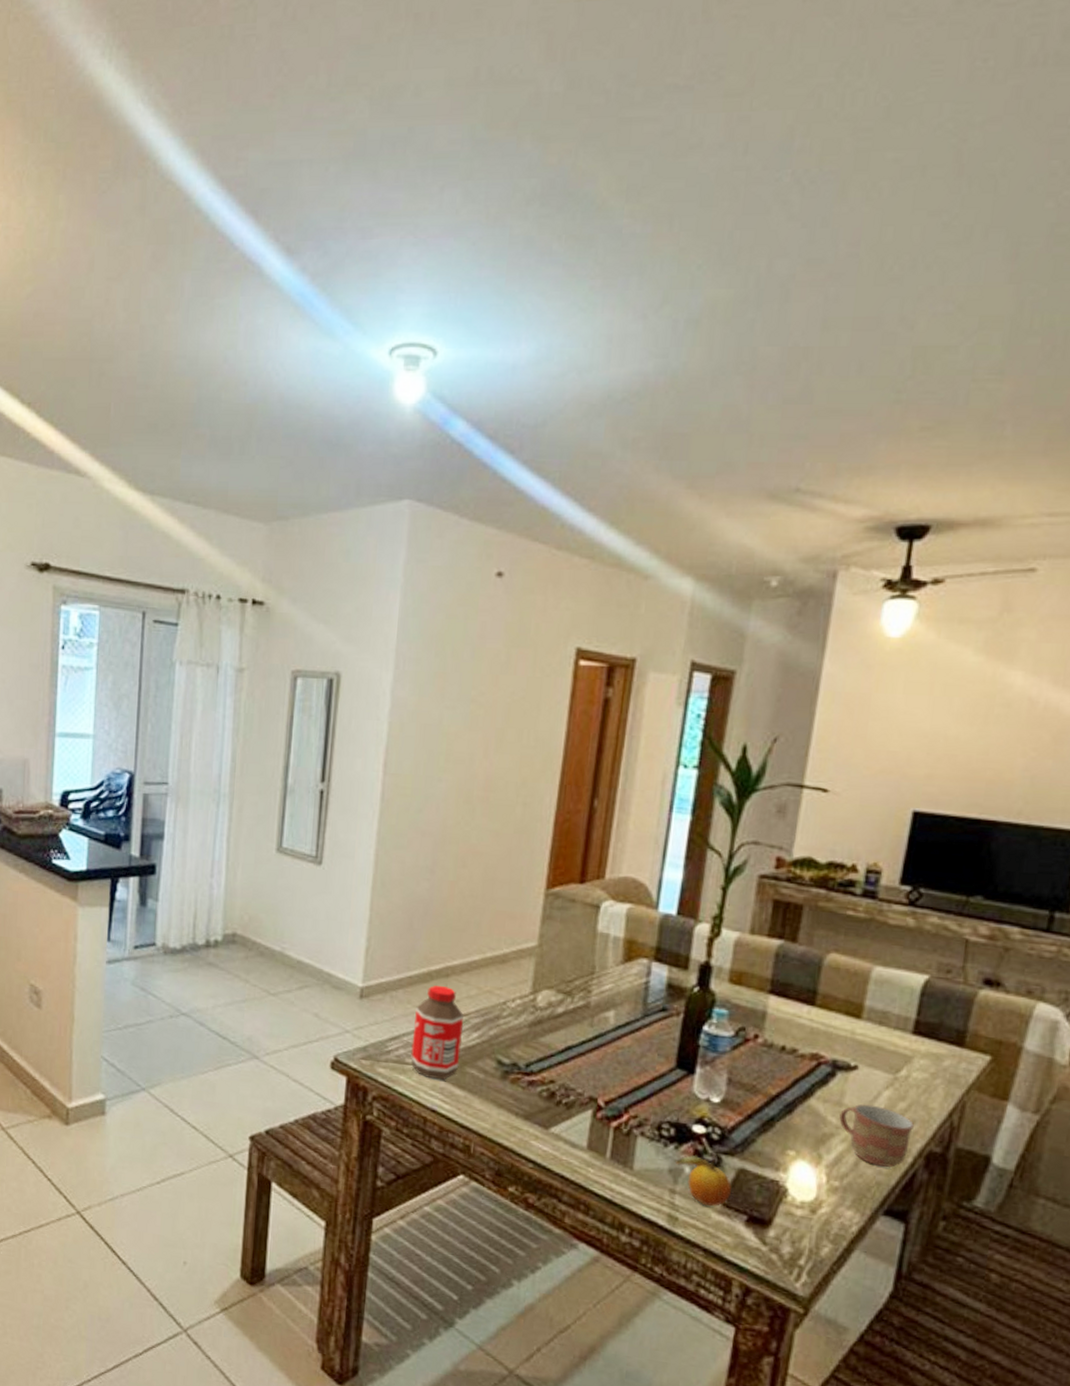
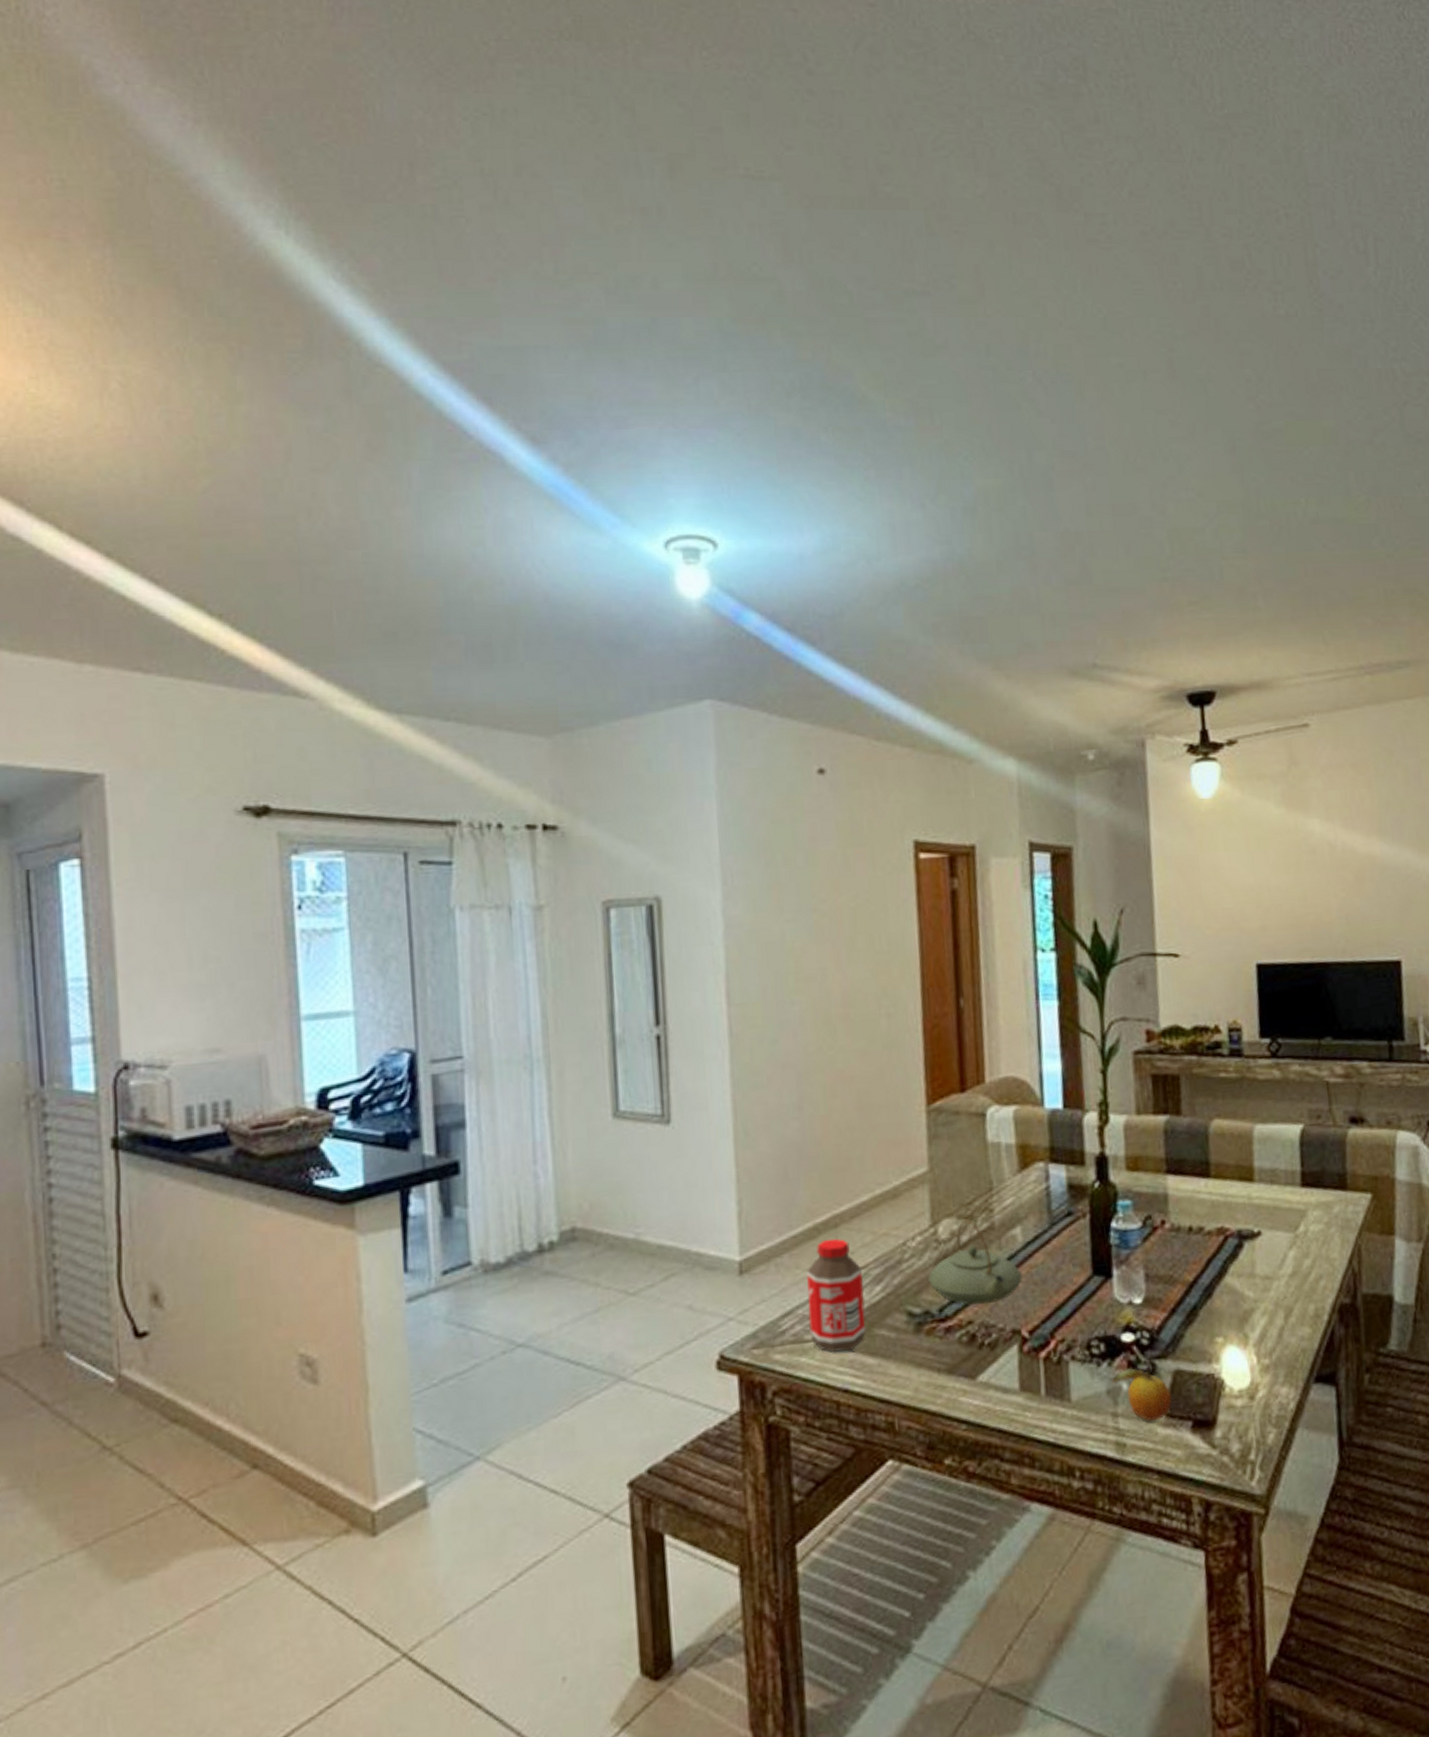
teapot: none [521,994,608,1070] -> present [928,1219,1022,1305]
mug: present [839,1104,915,1168] -> none [1255,1268,1323,1332]

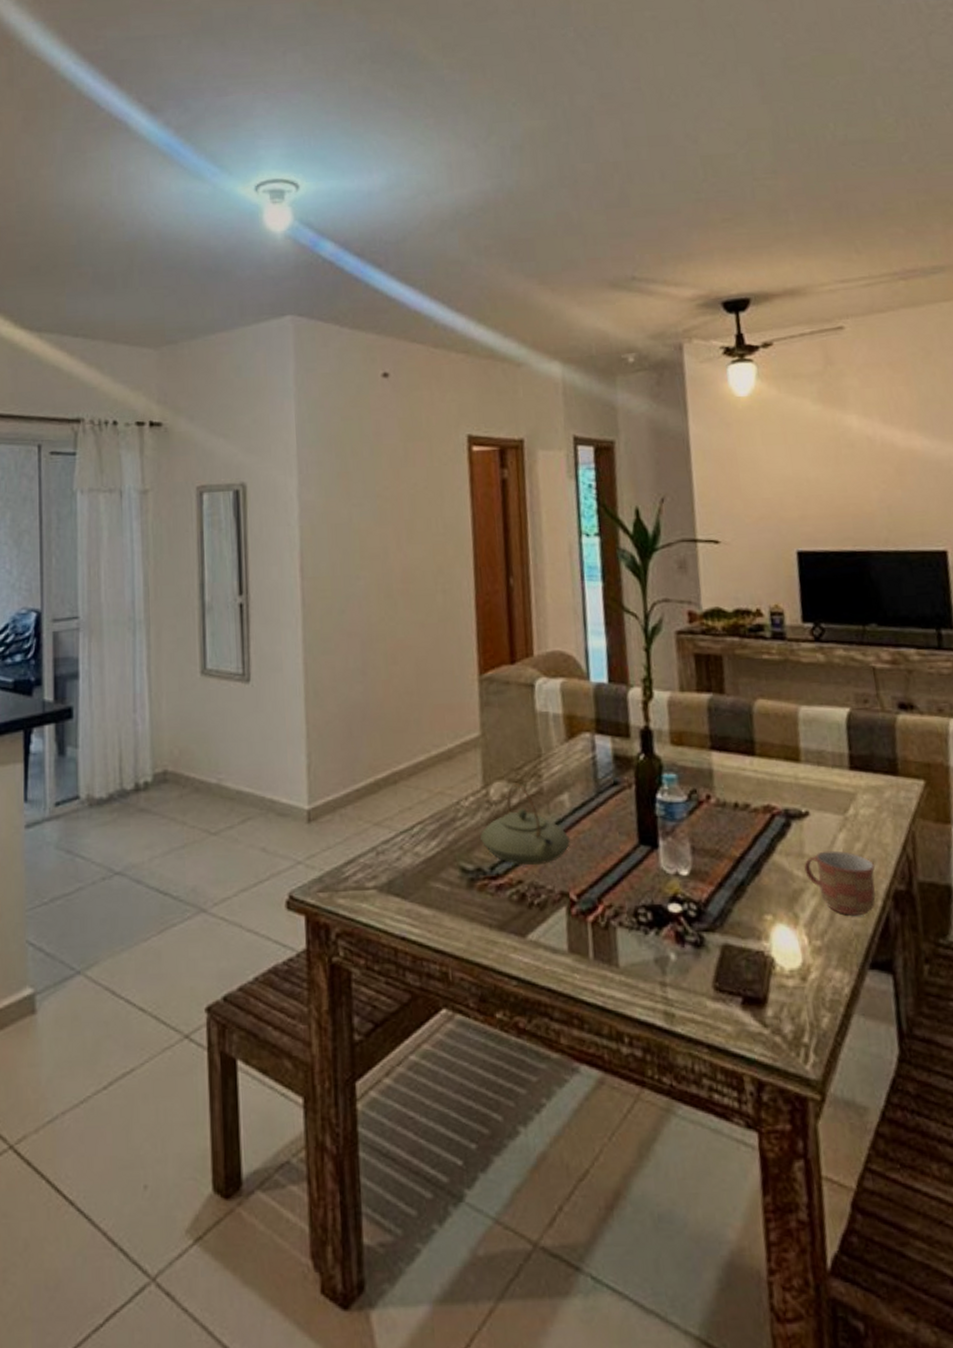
bottle: present [806,1239,867,1352] -> none [368,795,423,901]
fruit: present [1109,1363,1172,1422] -> none [657,935,721,994]
mug: none [1255,1268,1323,1332] -> present [804,850,876,916]

